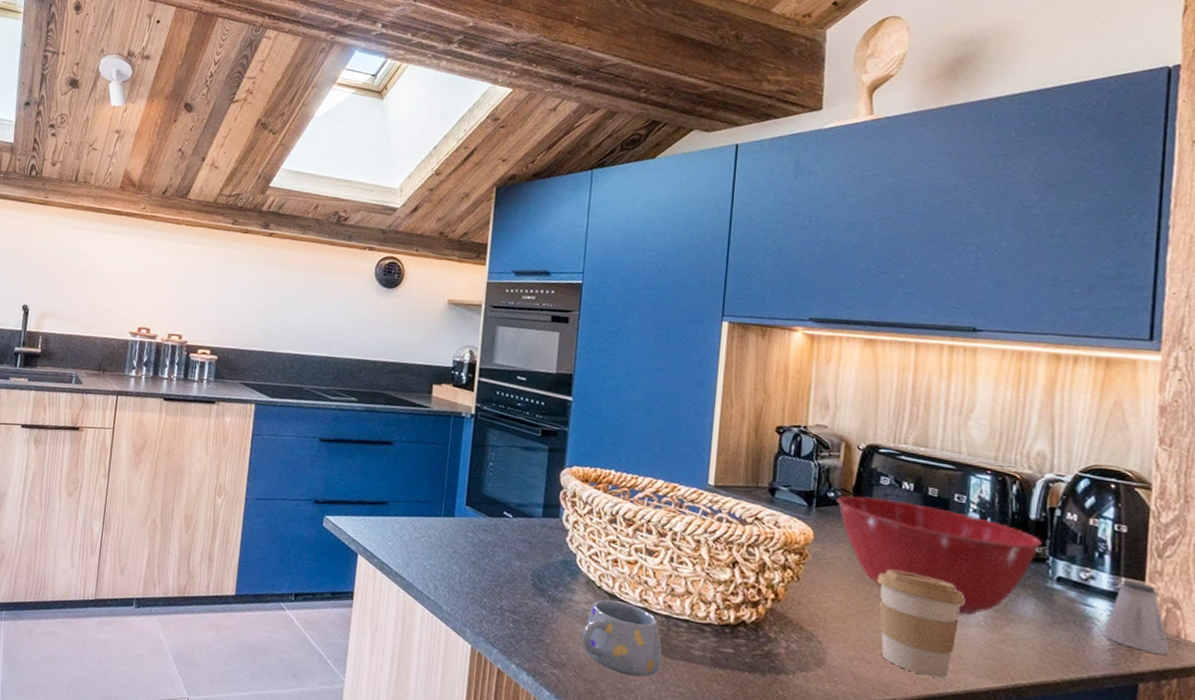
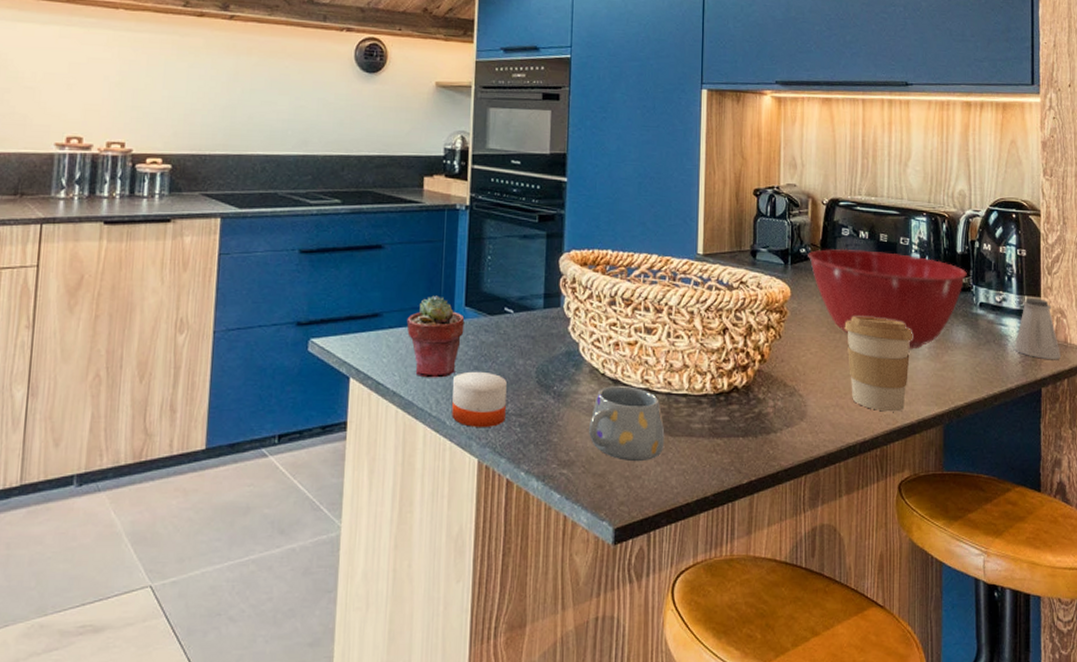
potted succulent: none [411,492,465,567] -> present [406,295,465,378]
candle: none [448,565,503,619] -> present [452,371,507,427]

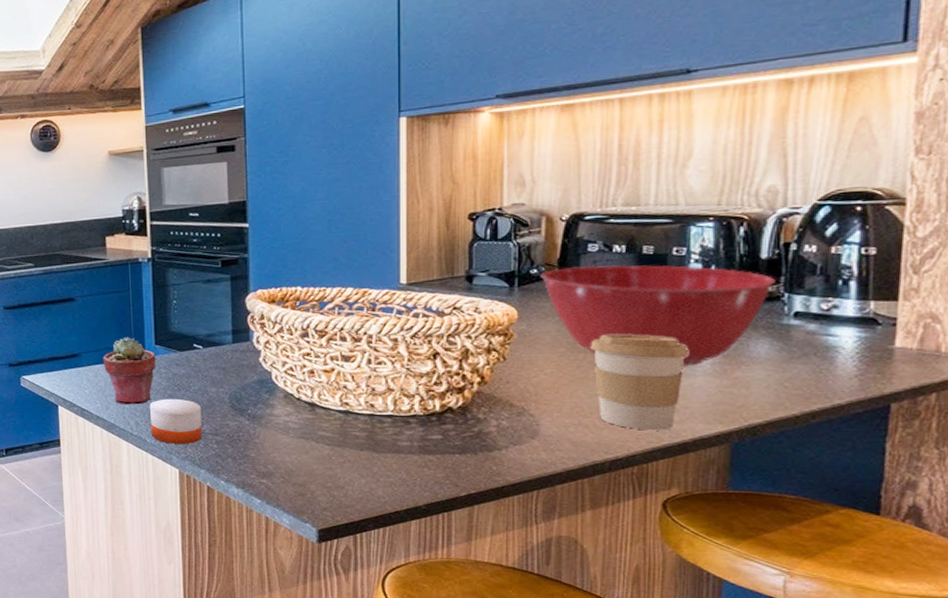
mug: present [589,386,665,462] -> none [287,409,369,475]
saltshaker: present [1014,298,1062,359] -> none [848,303,929,371]

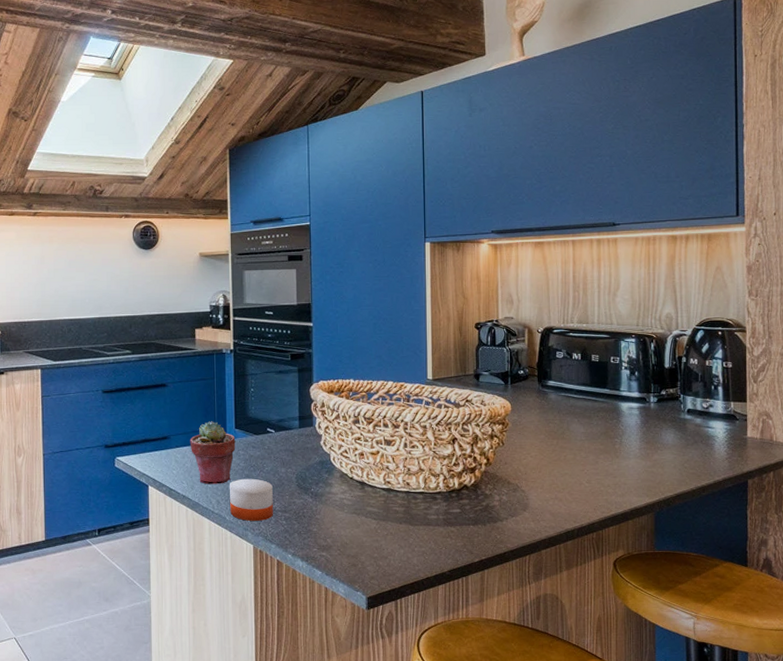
mixing bowl: present [541,265,776,367] -> none [526,369,675,451]
coffee cup: present [590,334,689,430] -> none [561,424,625,503]

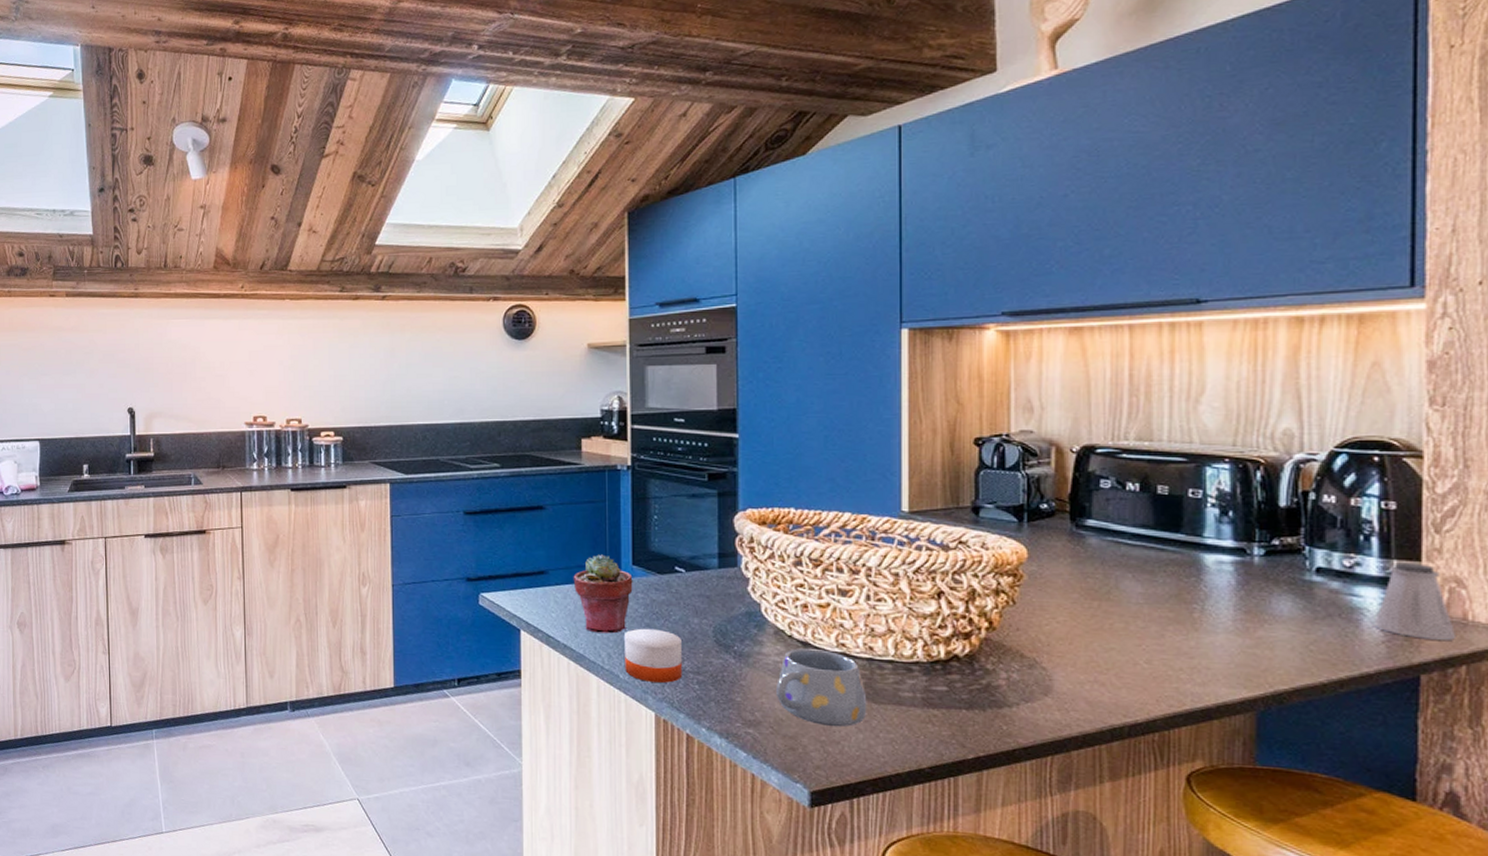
mug: none [342,487,406,546] -> present [776,648,867,727]
saltshaker: none [721,404,767,455] -> present [1374,563,1457,640]

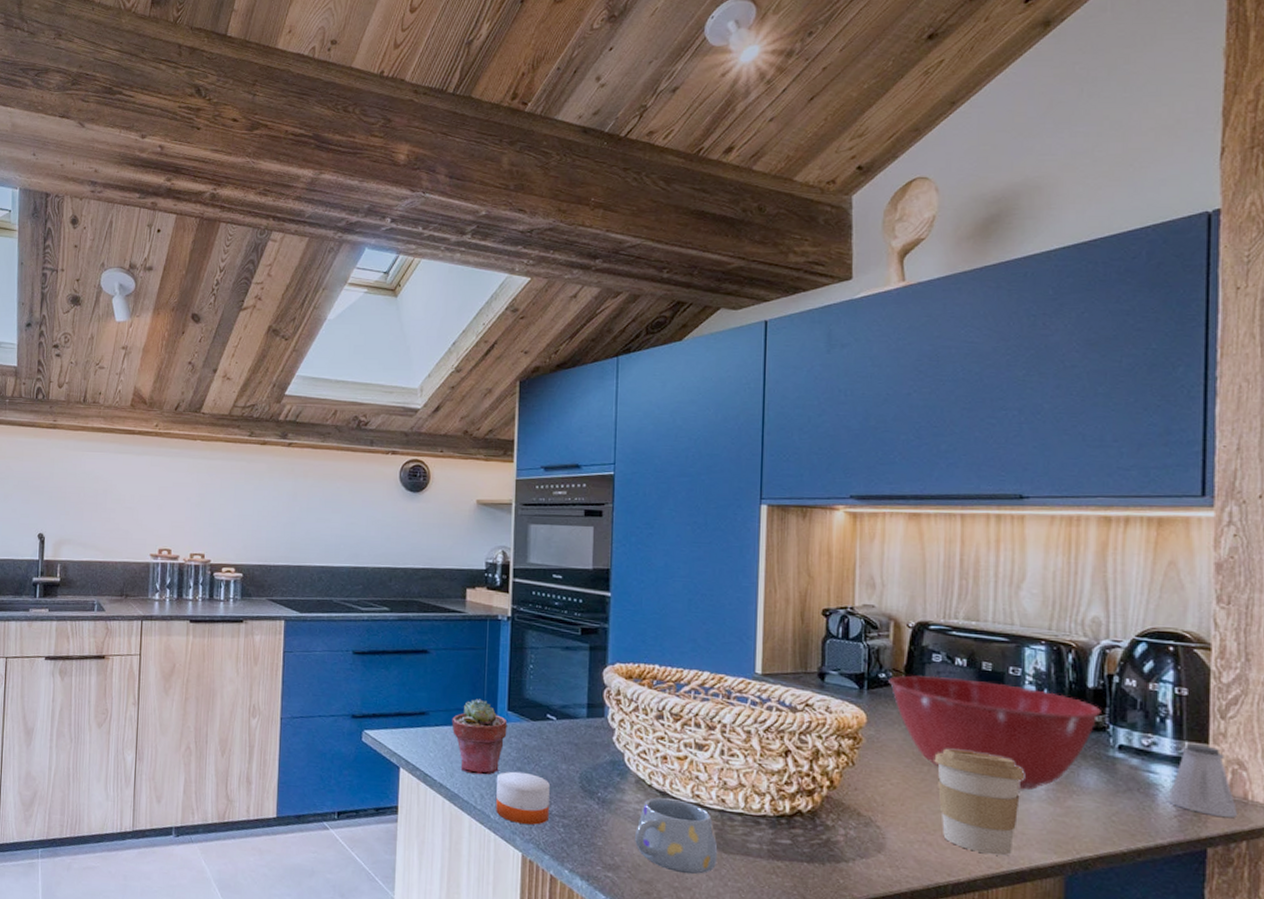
mixing bowl: none [1051,503,1296,622] -> present [888,675,1101,790]
coffee cup: none [1105,581,1209,693] -> present [934,748,1025,856]

